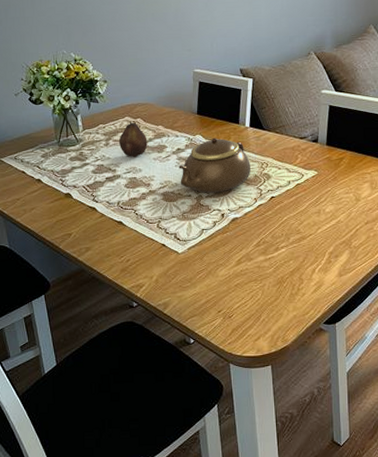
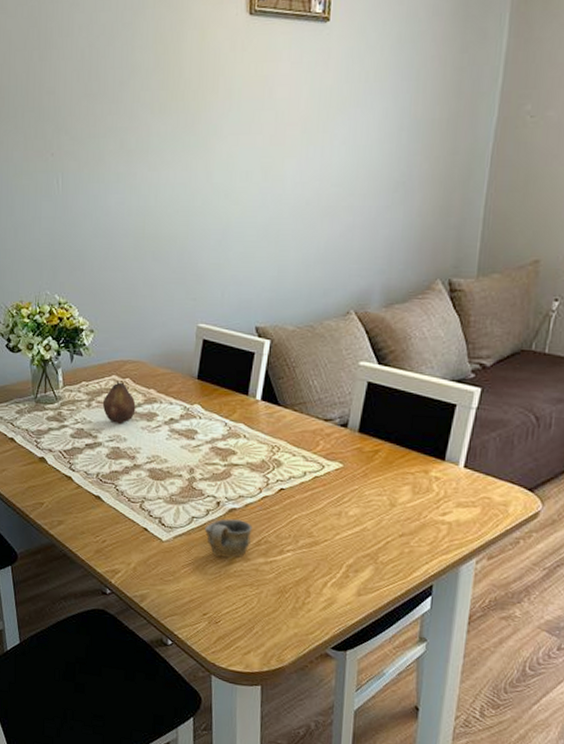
teapot: present [178,138,251,193] -> none [170,409,258,476]
cup: none [213,227,252,260] -> present [204,519,253,558]

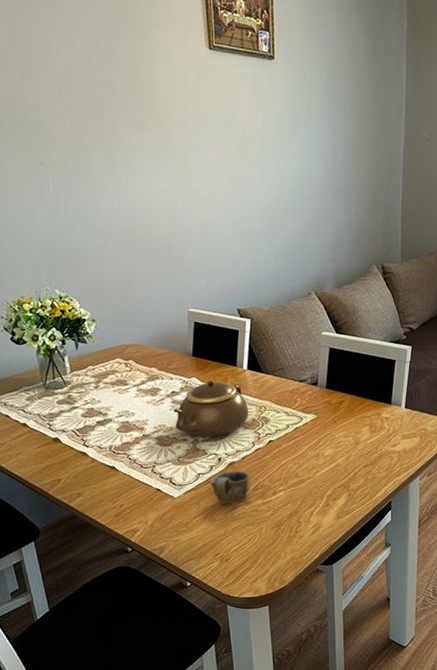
fruit: present [102,381,136,424] -> none [109,363,140,401]
teapot: none [170,409,258,476] -> present [173,380,248,437]

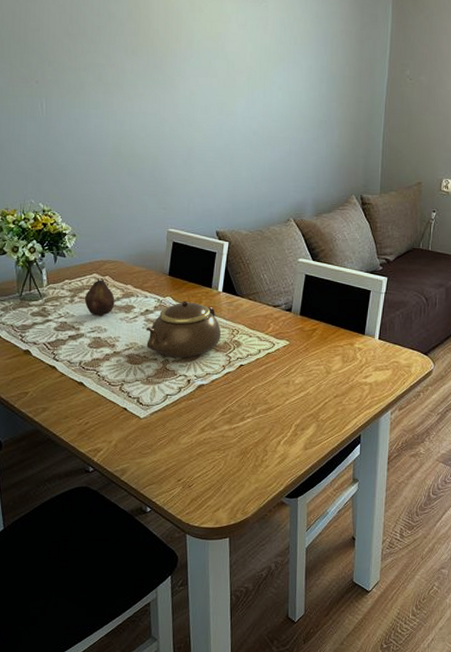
fruit: none [109,363,140,401] -> present [84,278,115,317]
cup: present [210,471,250,504] -> none [177,394,218,428]

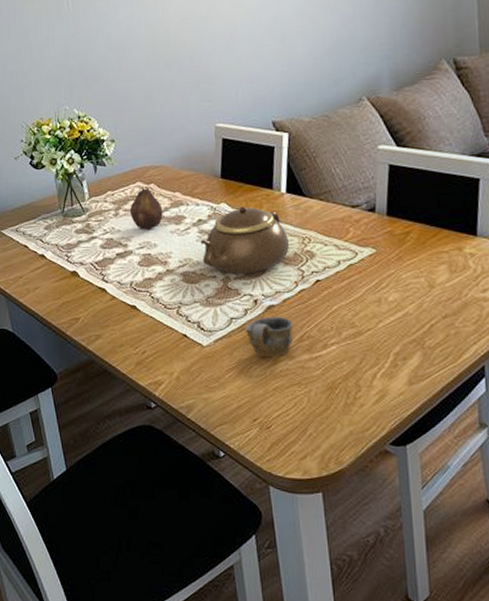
cup: none [177,394,218,428] -> present [244,317,293,357]

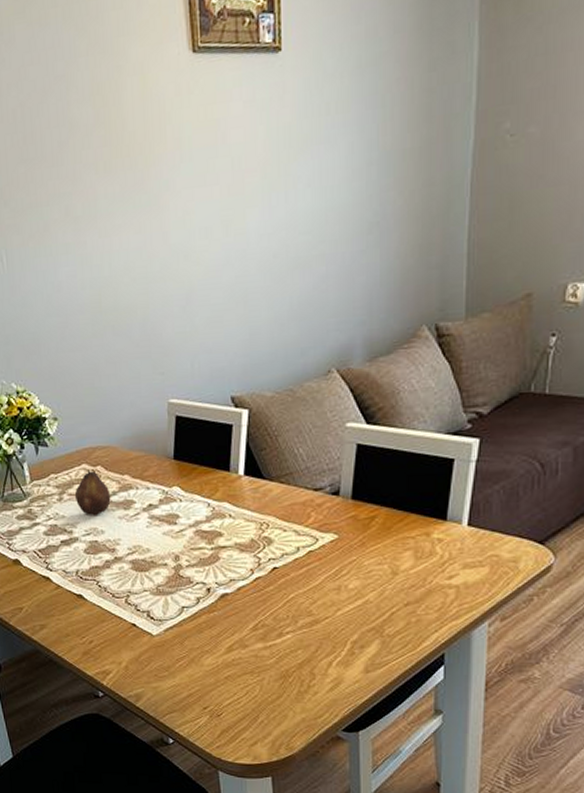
teapot: present [200,206,289,274] -> none [151,490,245,561]
cup: present [244,317,293,357] -> none [196,605,248,646]

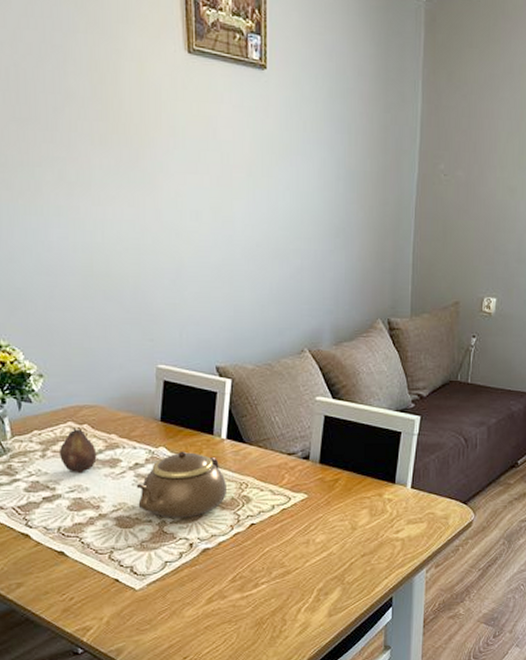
teapot: none [151,490,245,561] -> present [136,451,226,518]

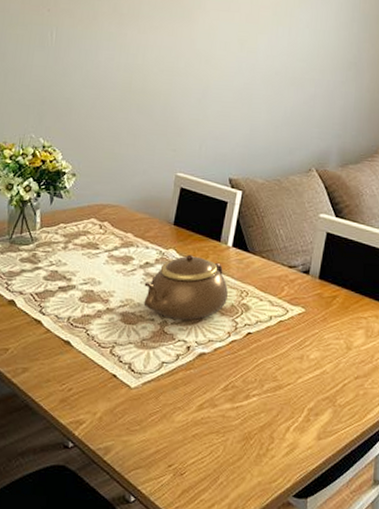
fruit: present [59,427,97,474] -> none [79,224,113,267]

